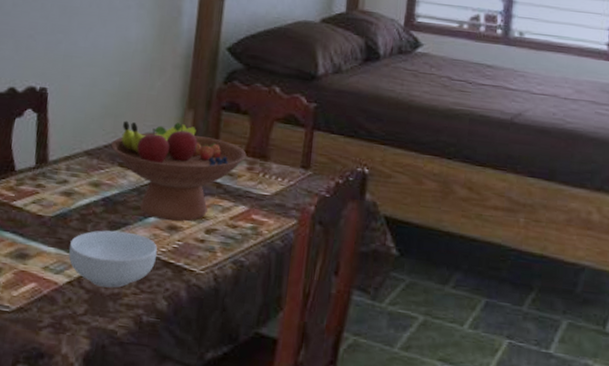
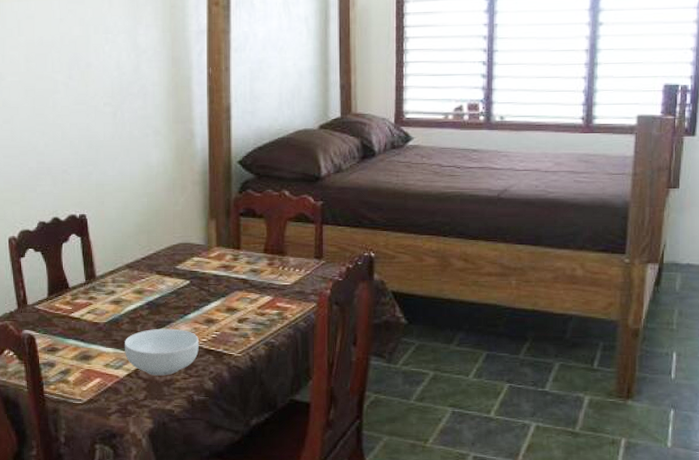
fruit bowl: present [111,120,247,222] -> none [147,231,266,316]

